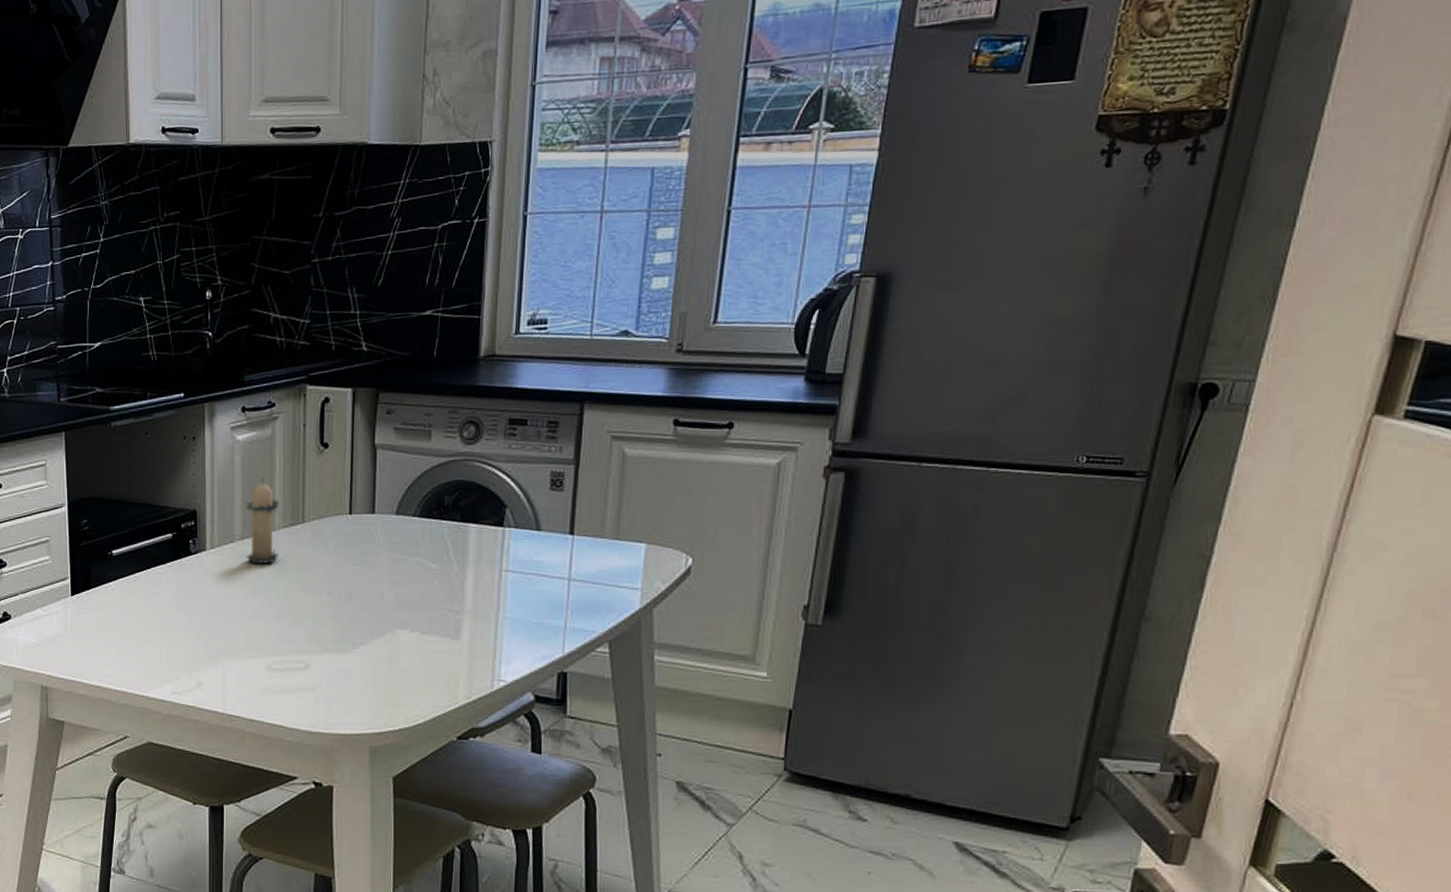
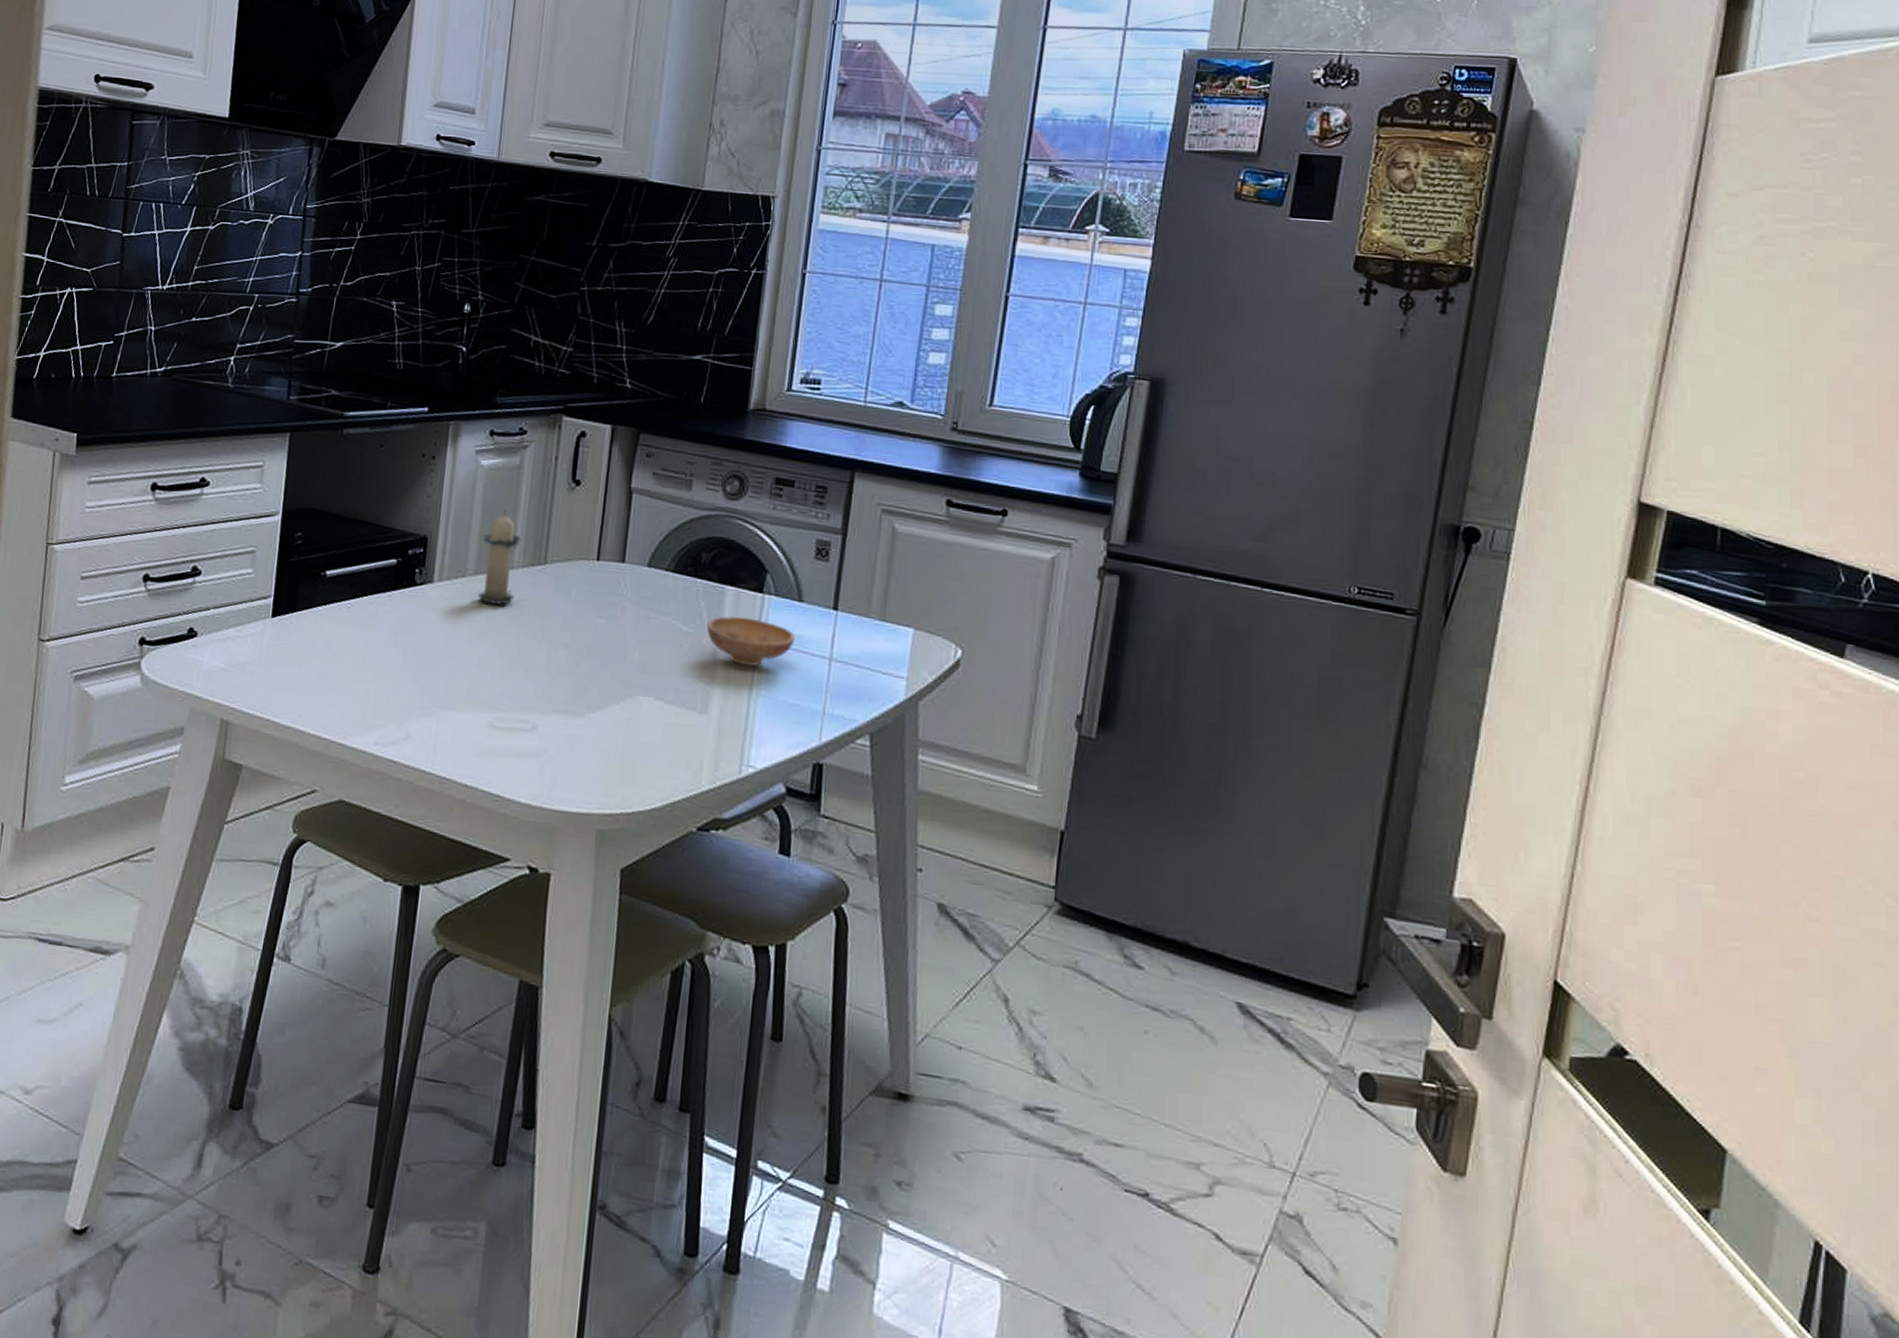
bowl: none [454,550,535,593] -> present [707,615,795,666]

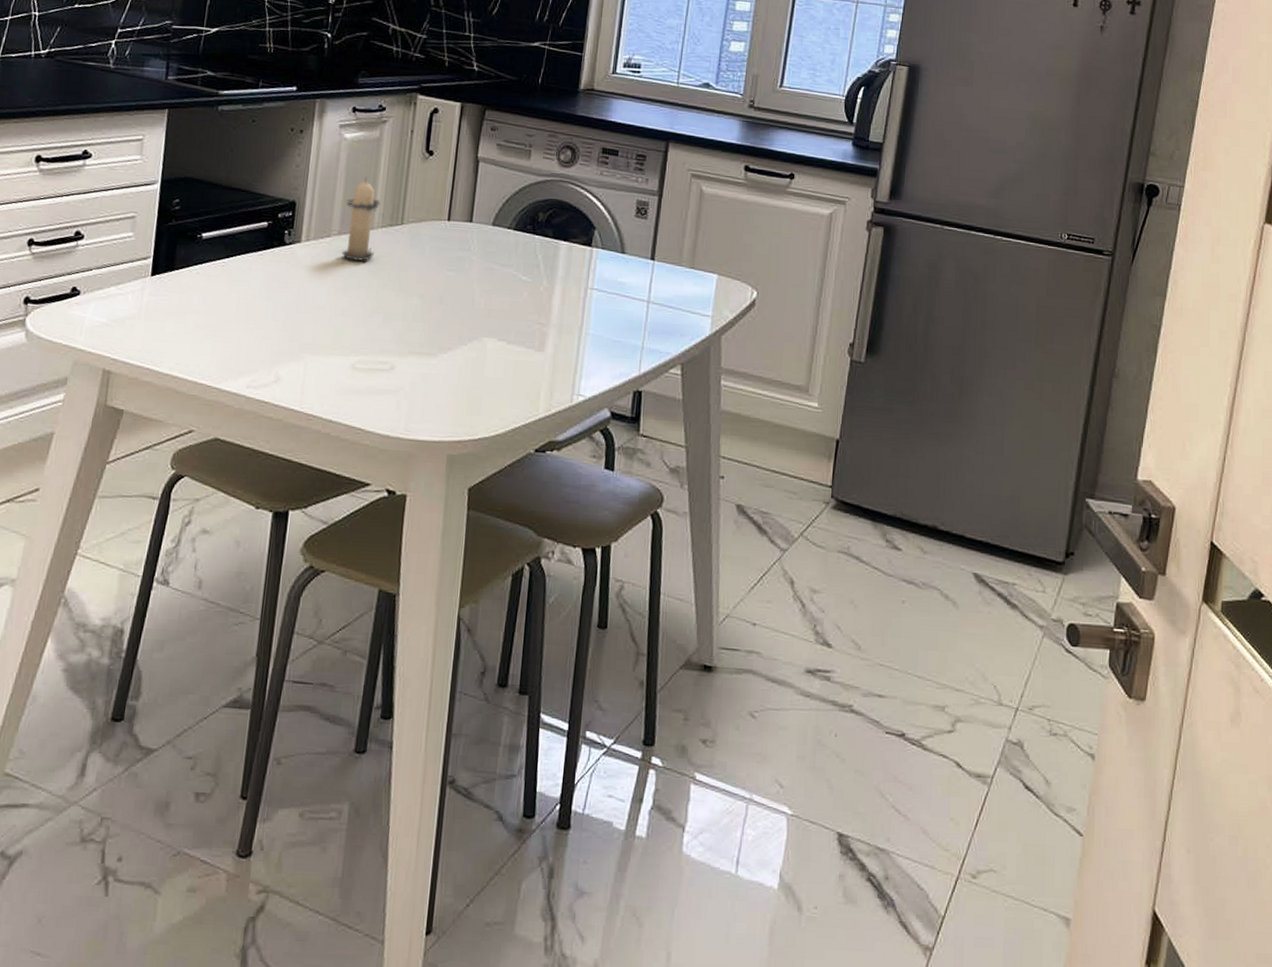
bowl: present [707,615,795,666] -> none [543,266,619,309]

